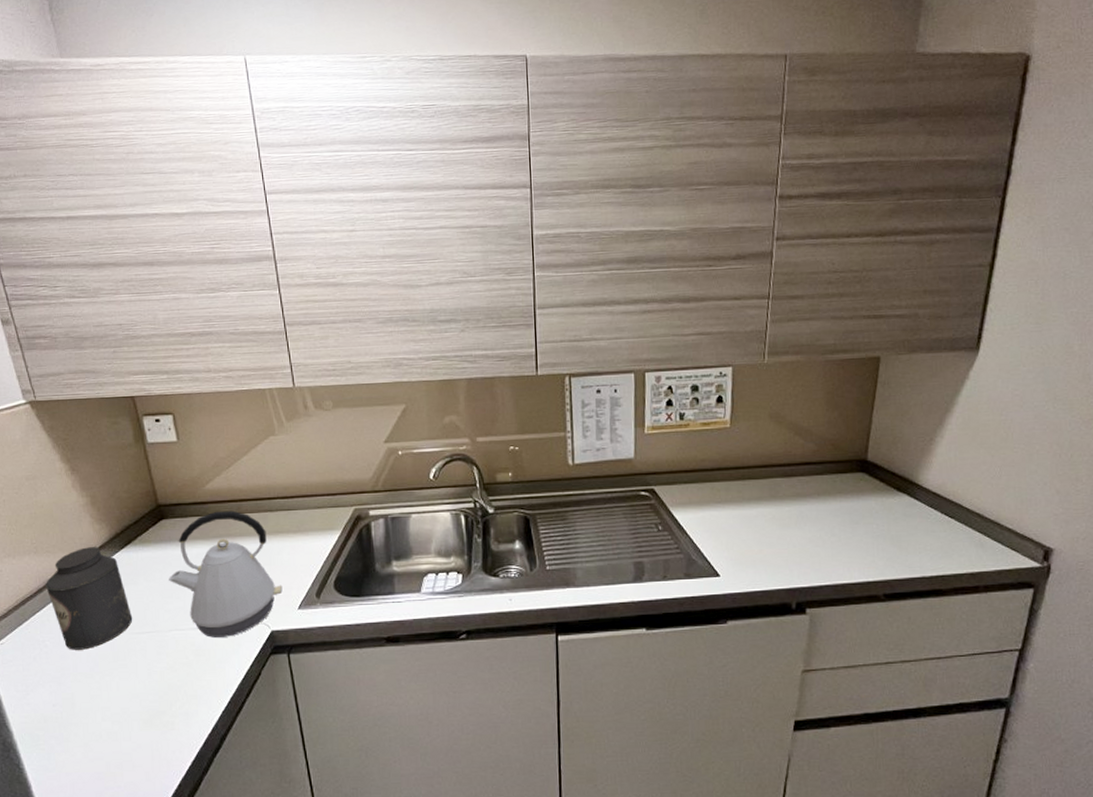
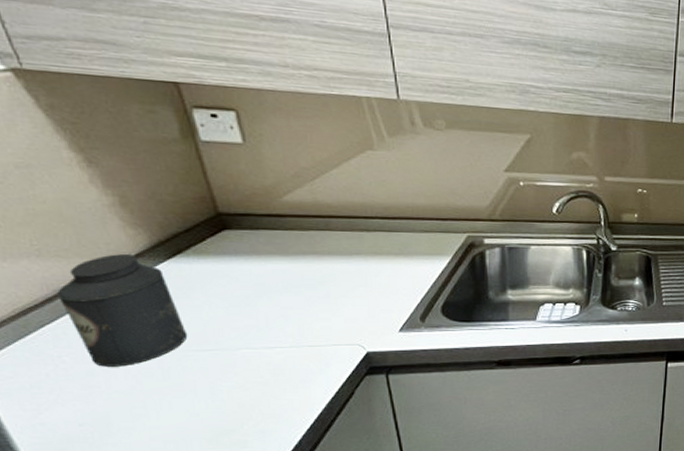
kettle: present [169,510,283,638] -> none [235,226,381,357]

